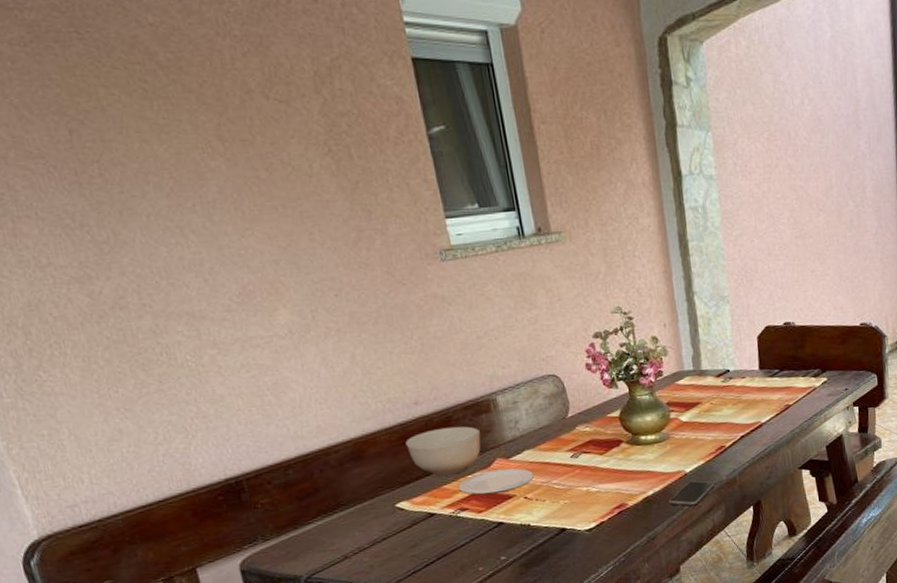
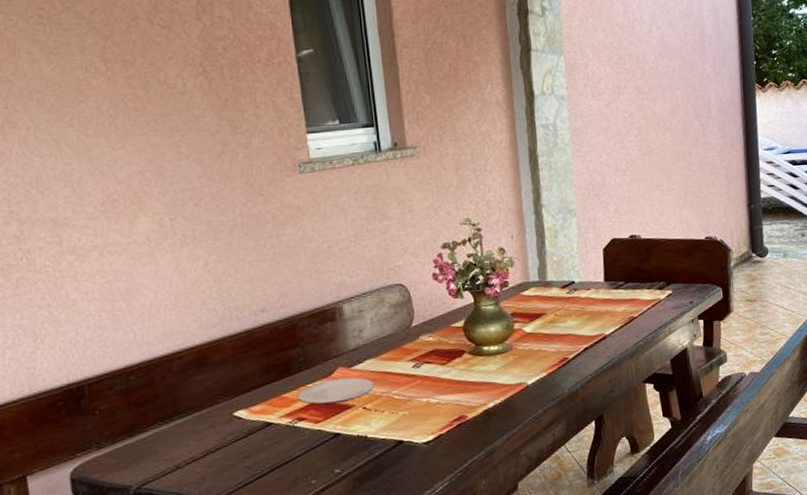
bowl: present [405,426,481,477] -> none [249,333,324,385]
mobile phone: present [668,481,715,507] -> none [508,393,556,420]

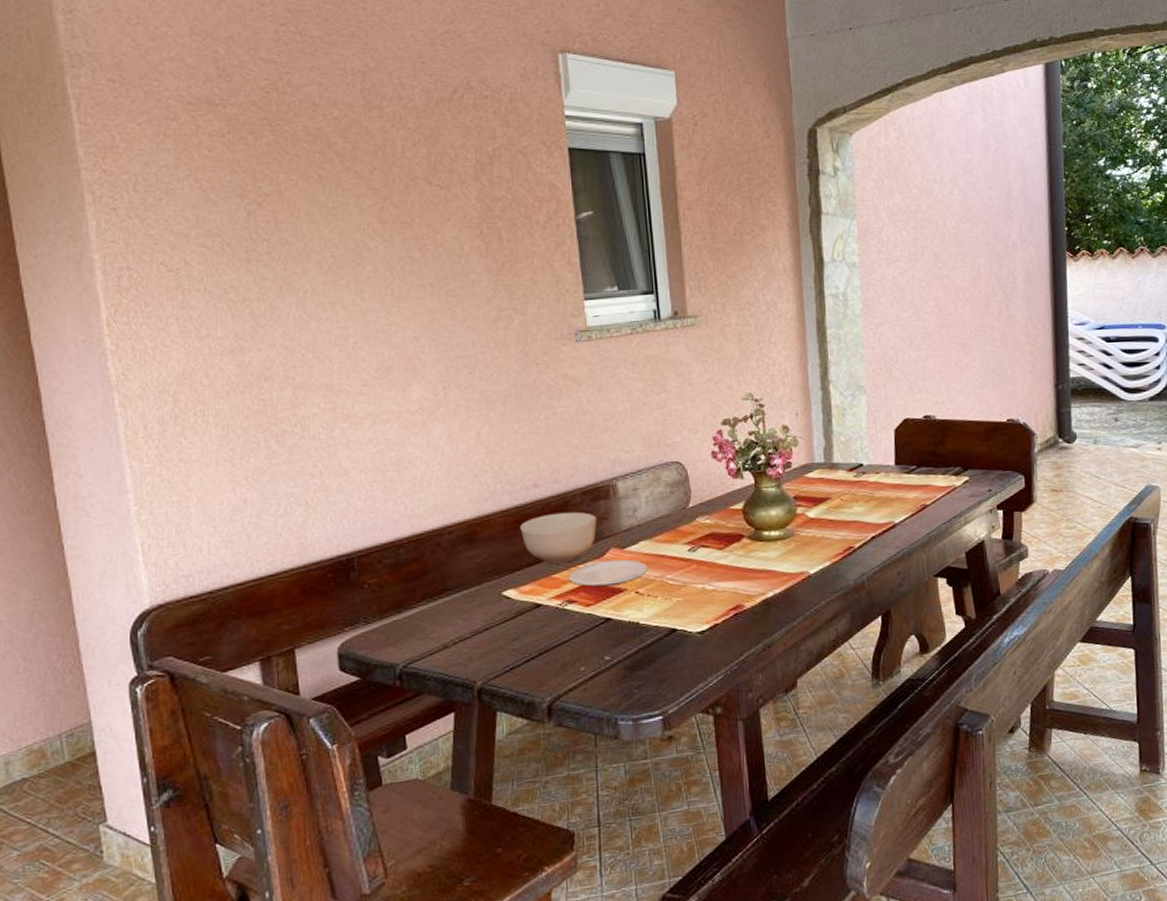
bowl: none [249,333,324,385] -> present [520,511,597,565]

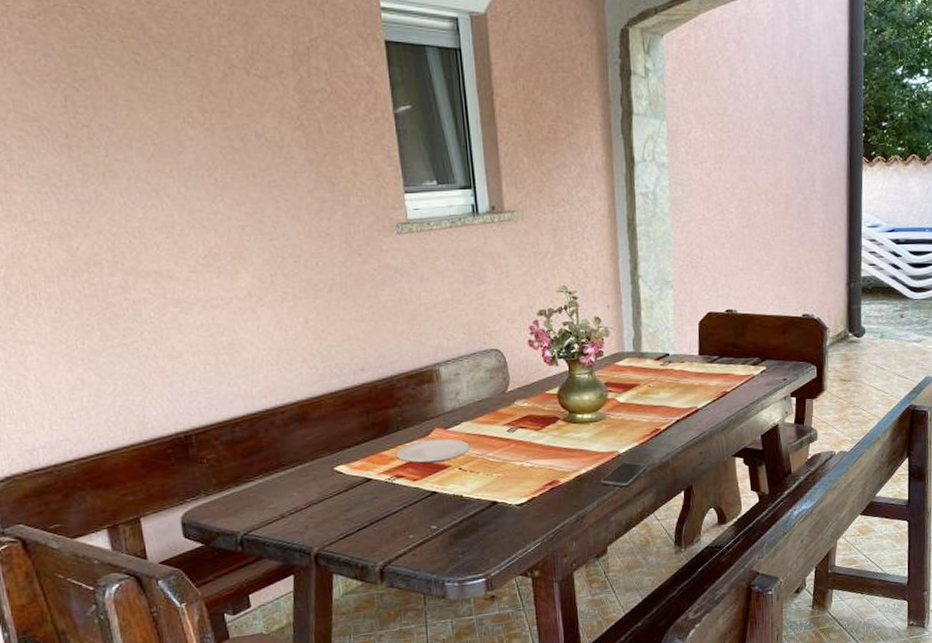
bowl: present [520,511,597,565] -> none [349,394,422,443]
mobile phone: none [789,583,840,613] -> present [600,462,647,488]

